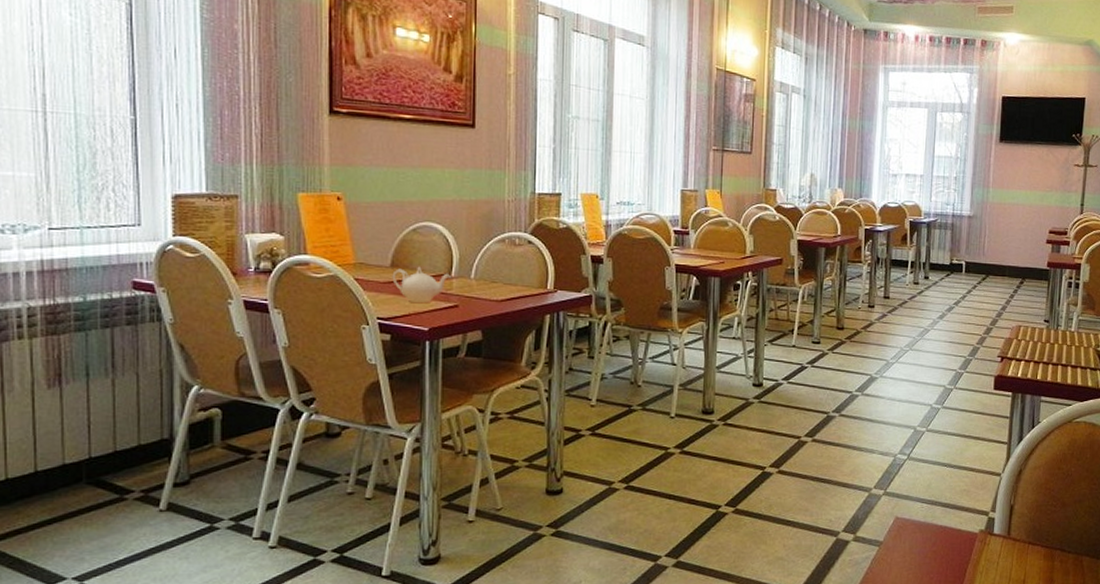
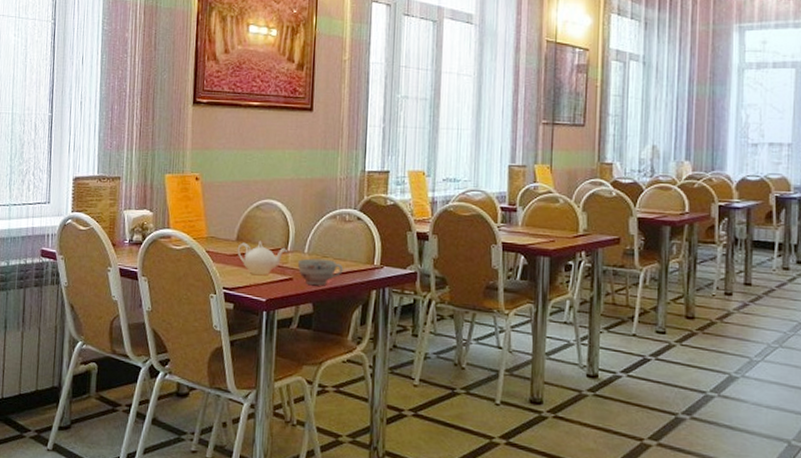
teacup: none [463,284,514,311] -> present [297,258,343,285]

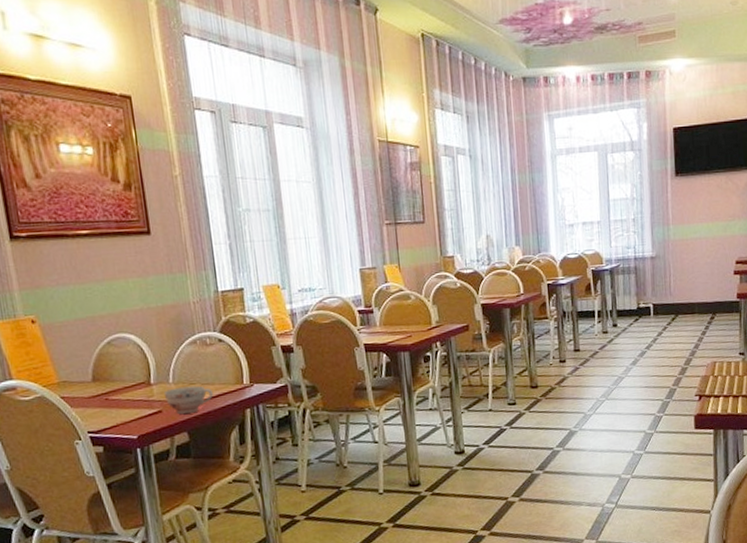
teapot: present [237,240,288,276] -> none [95,377,152,414]

